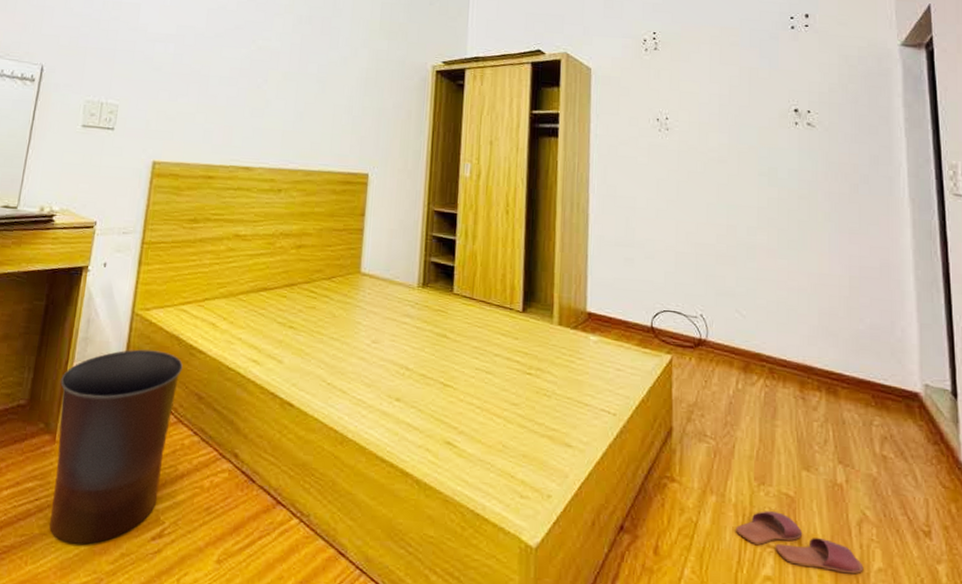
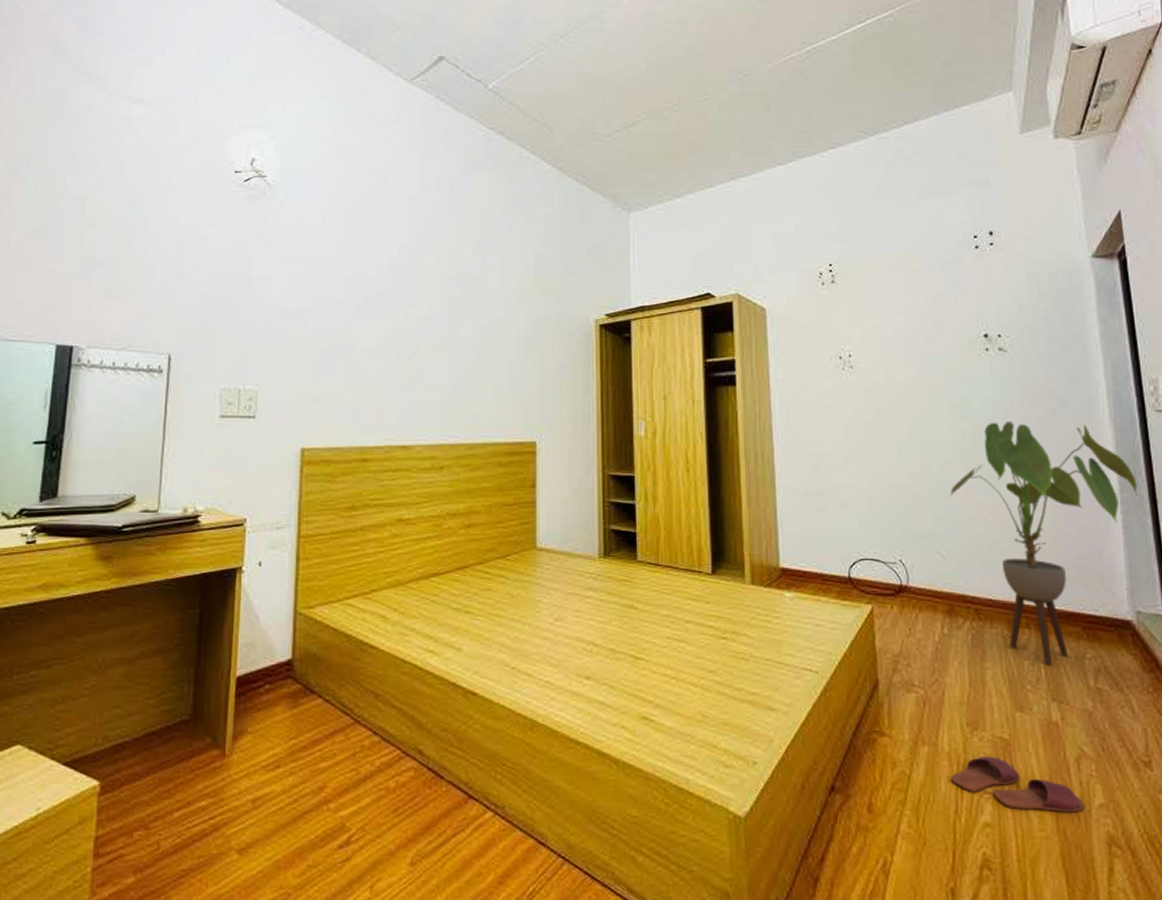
waste bin: present [49,349,183,545] -> none [224,650,355,860]
house plant: none [752,192,932,428] -> present [949,420,1138,665]

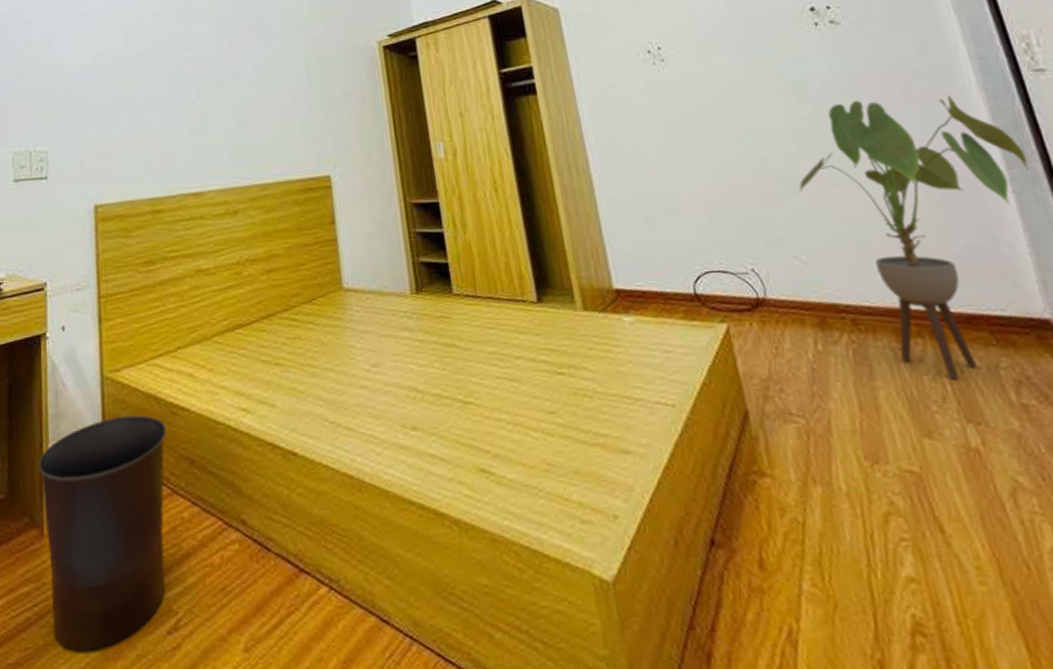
waste bin: none [224,650,355,860] -> present [38,415,167,651]
slippers: present [951,757,1085,813] -> none [855,495,1033,560]

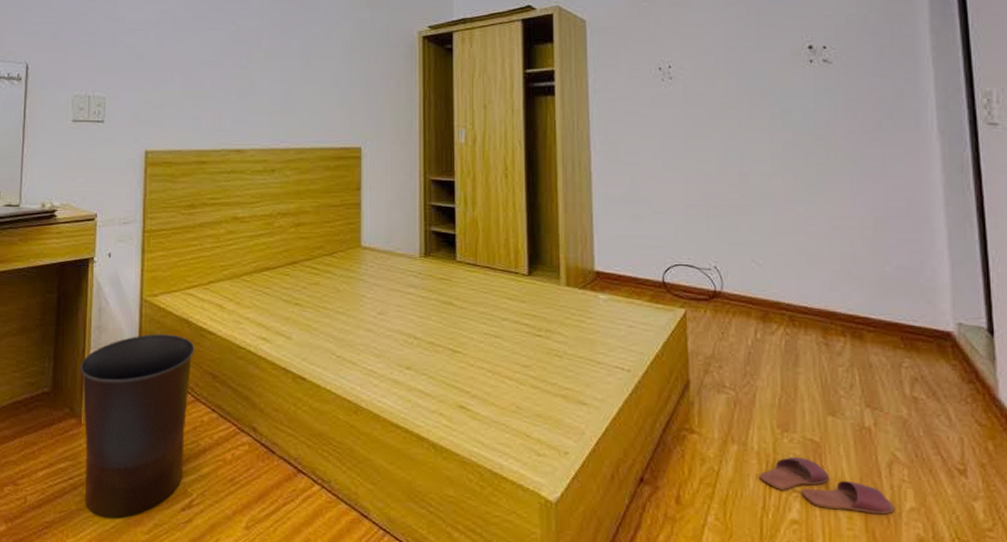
house plant: present [798,96,1031,379] -> none [767,132,965,372]
slippers: none [855,495,1033,560] -> present [760,457,895,515]

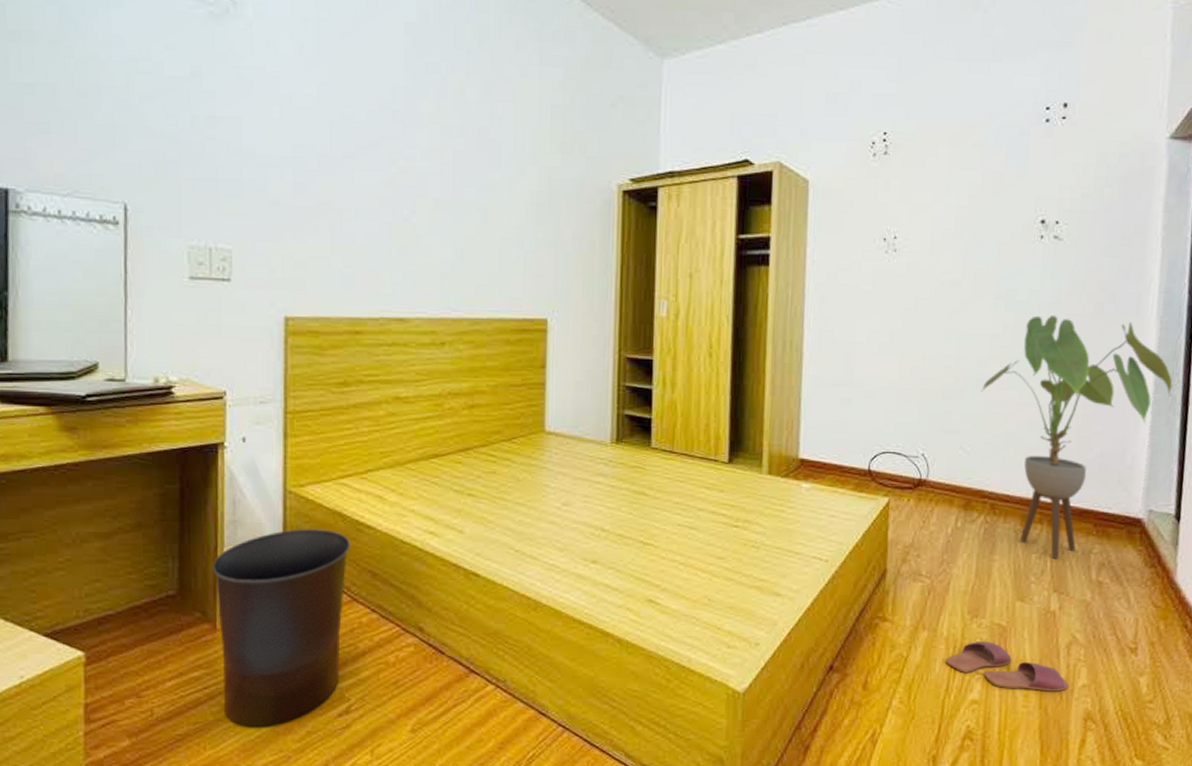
house plant: none [767,132,965,372] -> present [981,314,1173,558]

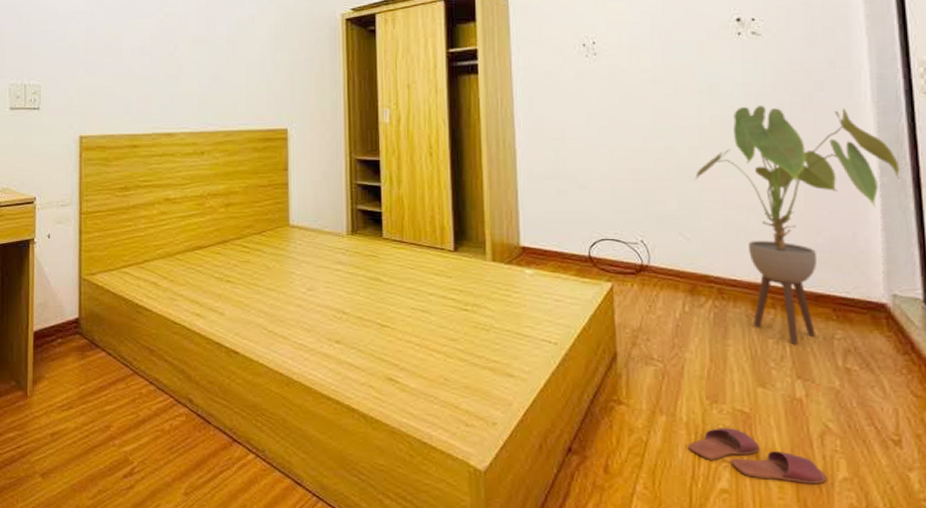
waste bin: present [212,529,350,726] -> none [24,311,132,484]

